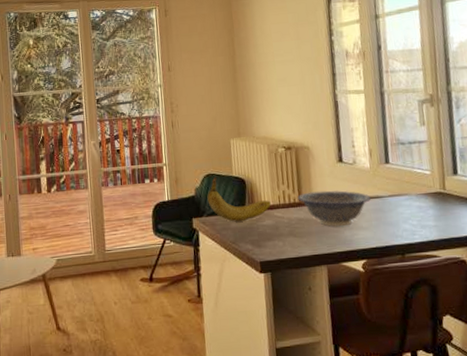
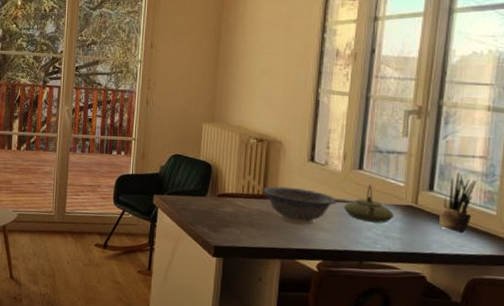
banana: present [207,176,271,222] -> none [171,157,234,205]
teapot: none [377,177,427,215] -> present [343,185,395,223]

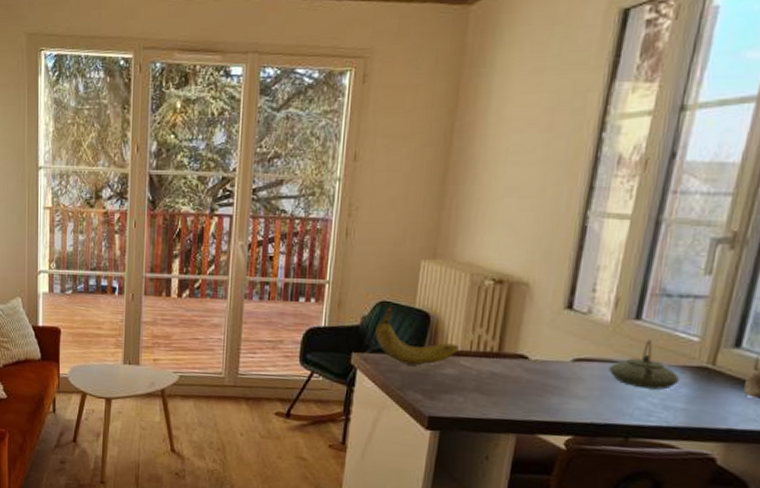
banana: none [171,157,234,205] -> present [375,305,459,366]
decorative bowl: present [262,186,338,224] -> none [497,341,602,390]

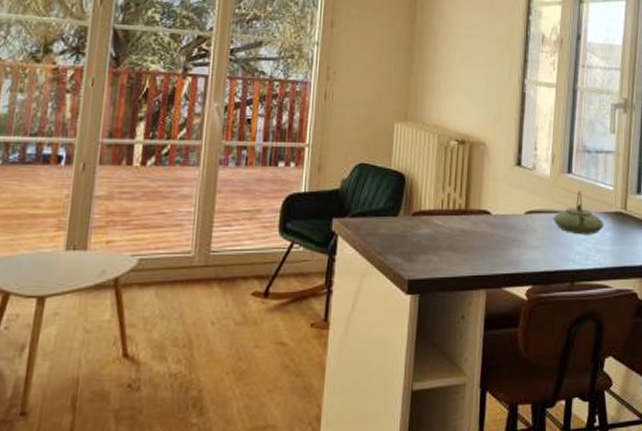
banana: present [375,305,459,366] -> none [355,167,432,227]

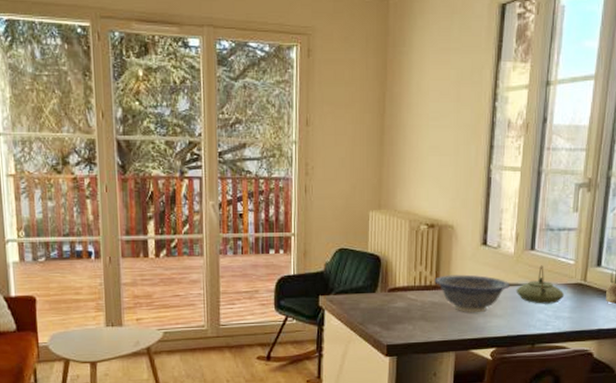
decorative bowl: none [464,198,547,242] -> present [434,274,511,312]

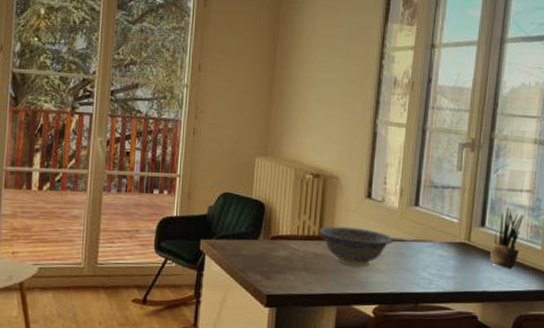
teapot: present [515,265,565,304] -> none [399,222,449,262]

